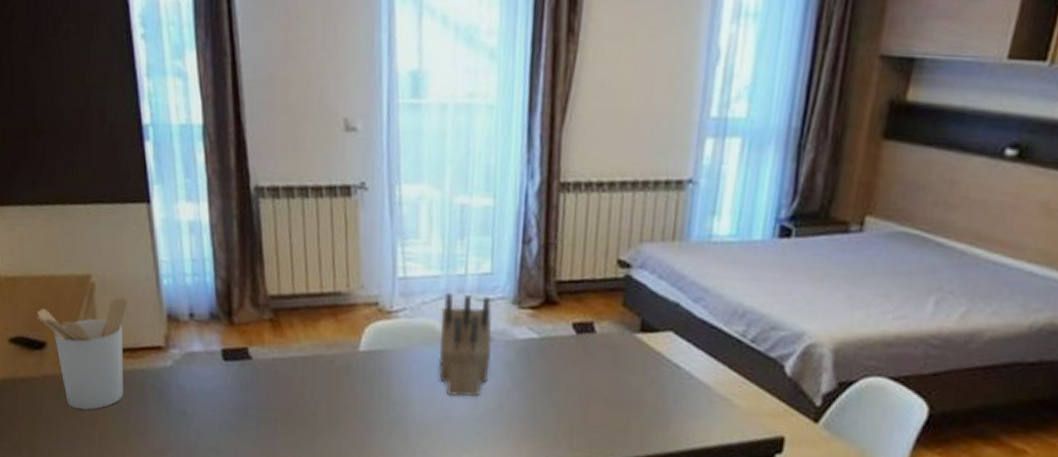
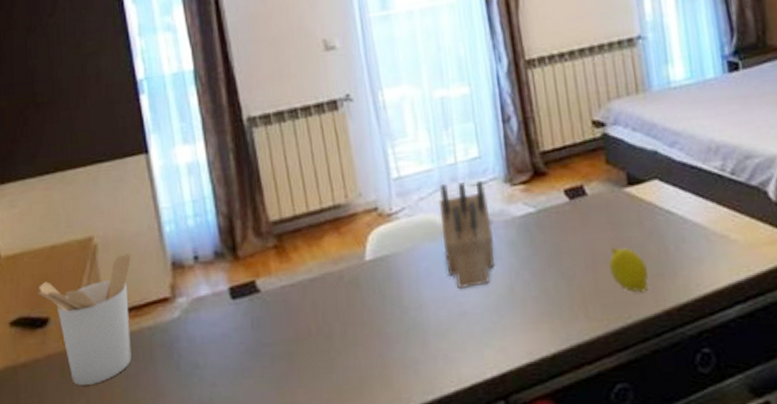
fruit: none [602,387,641,435] -> present [608,247,649,293]

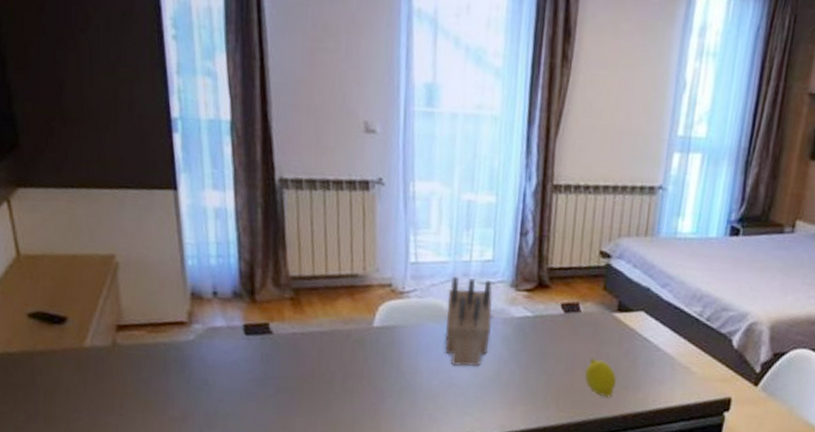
utensil holder: present [38,254,132,385] -> none [57,276,151,381]

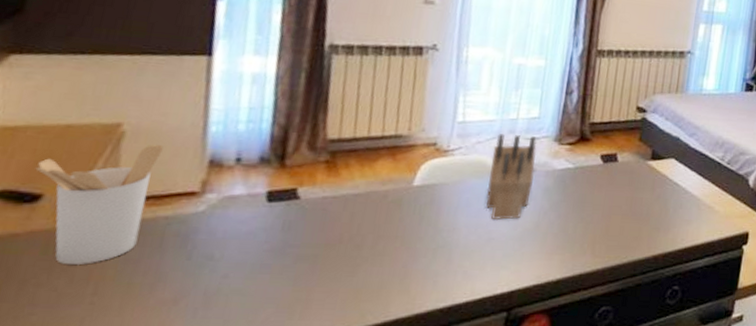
utensil holder: none [57,276,151,381] -> present [35,145,163,265]
fruit: present [584,358,617,398] -> none [620,204,649,240]

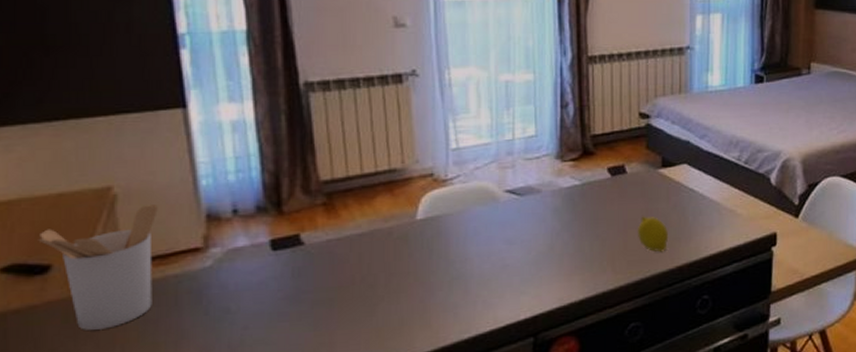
knife block: present [486,134,537,221] -> none [493,156,540,247]
fruit: none [620,204,649,240] -> present [637,216,669,252]

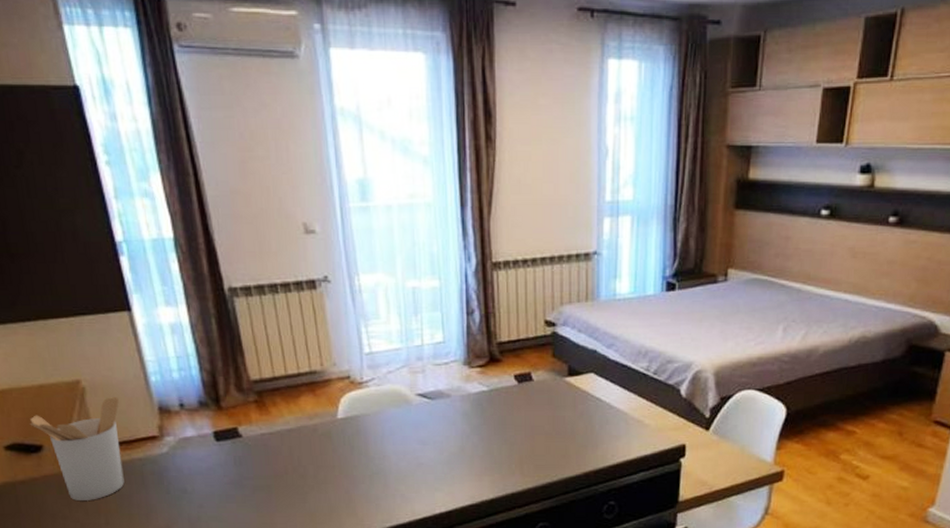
fruit: present [637,216,669,252] -> none [544,423,576,458]

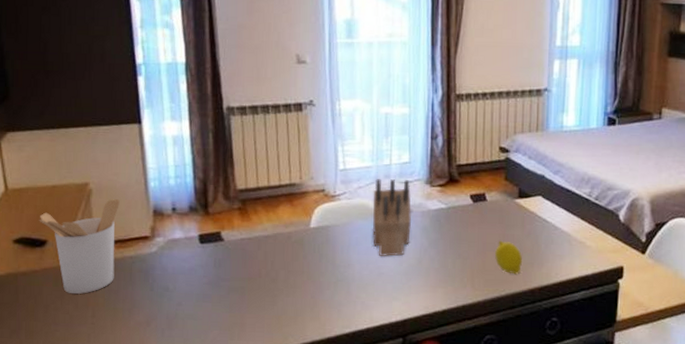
knife block: none [405,362,450,447] -> present [372,179,412,257]
fruit: none [544,423,576,458] -> present [494,240,523,275]

